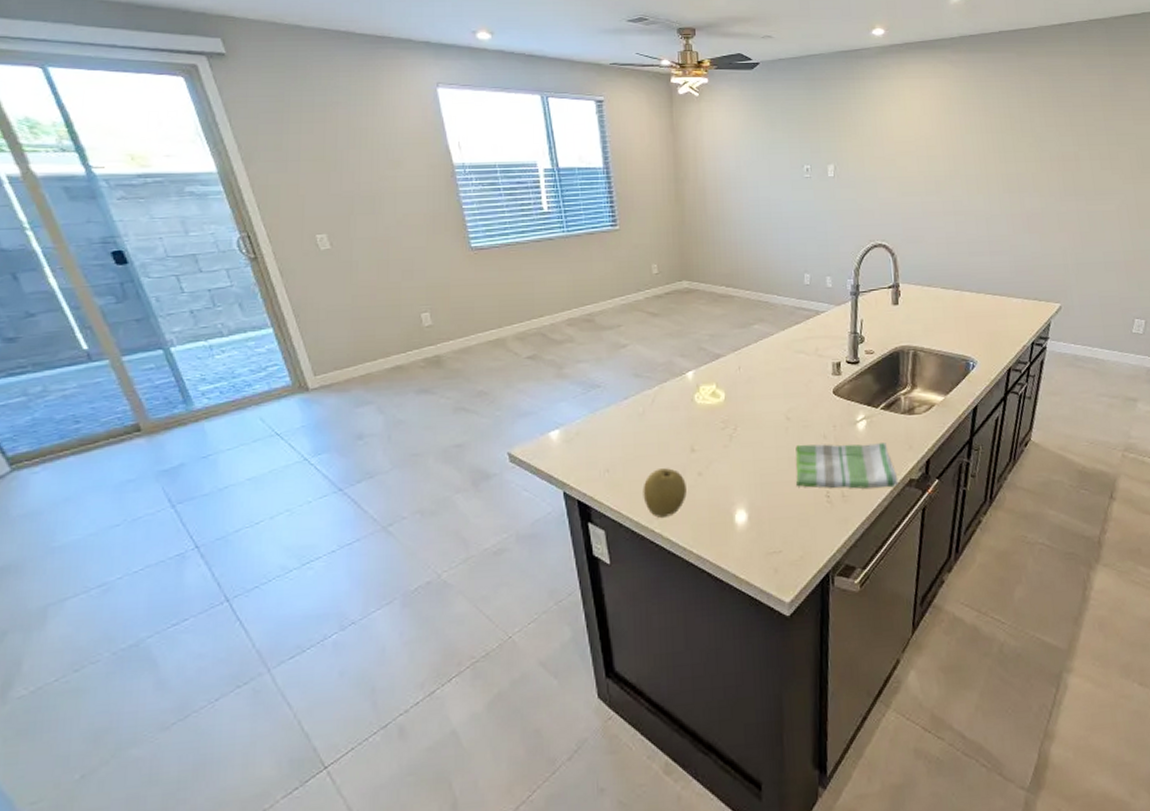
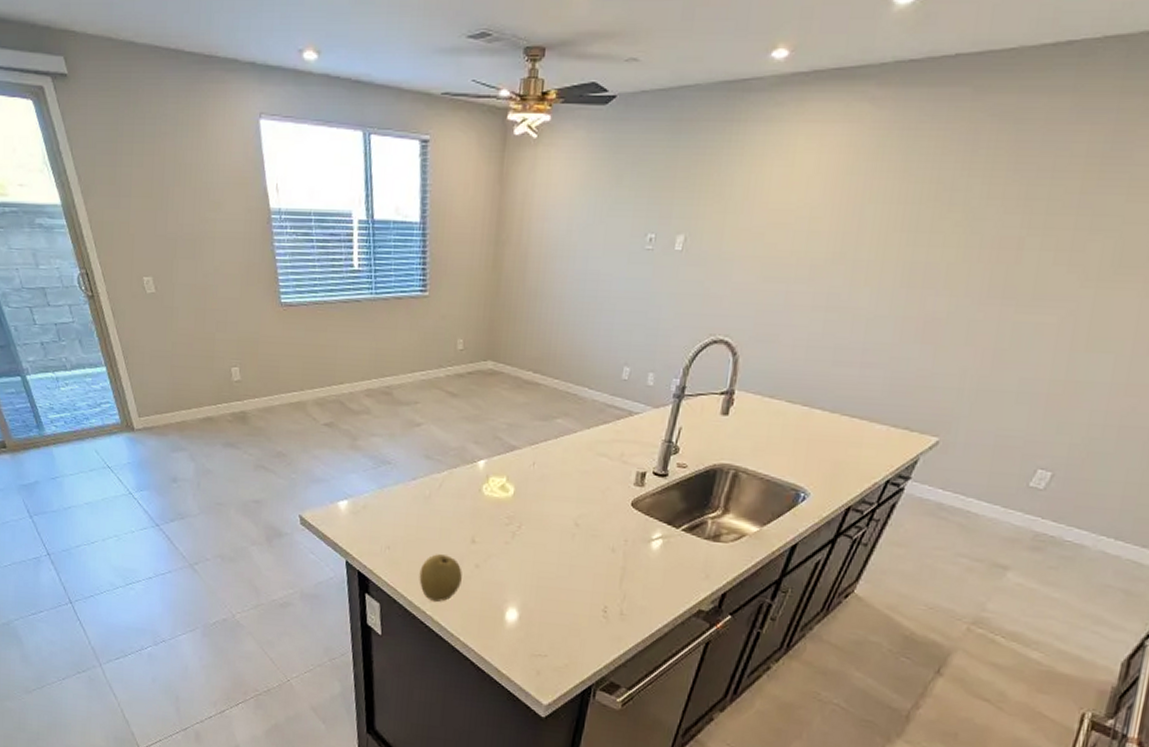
dish towel: present [795,443,898,489] -> none [574,553,685,615]

